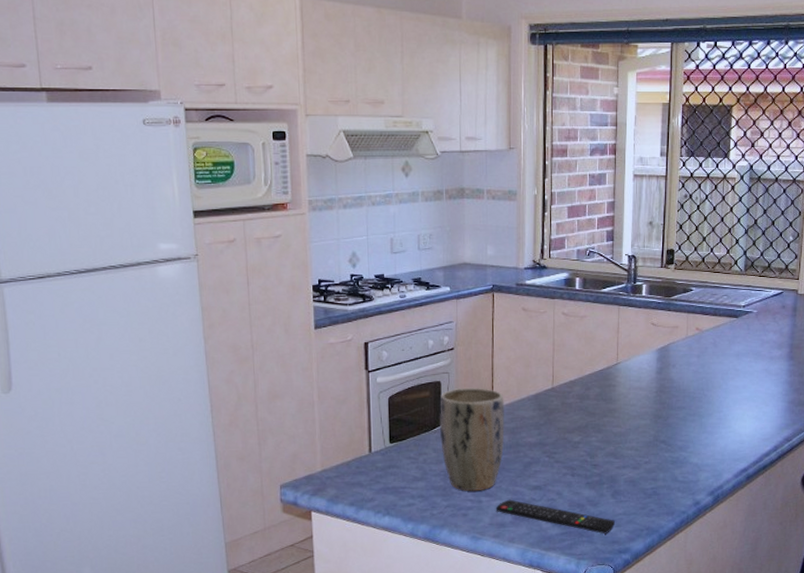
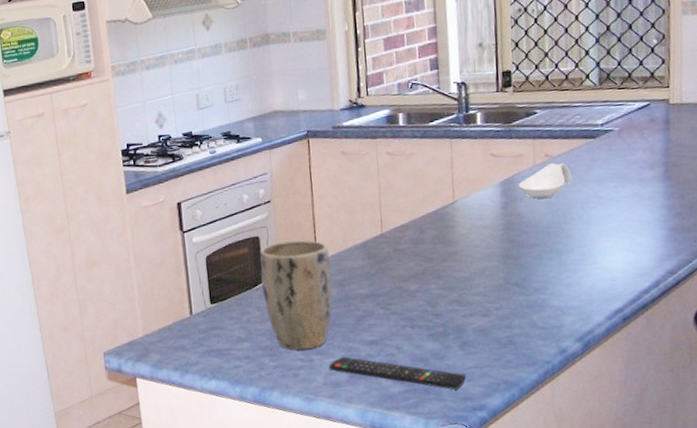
spoon rest: none [672,336,717,368] -> present [518,163,573,199]

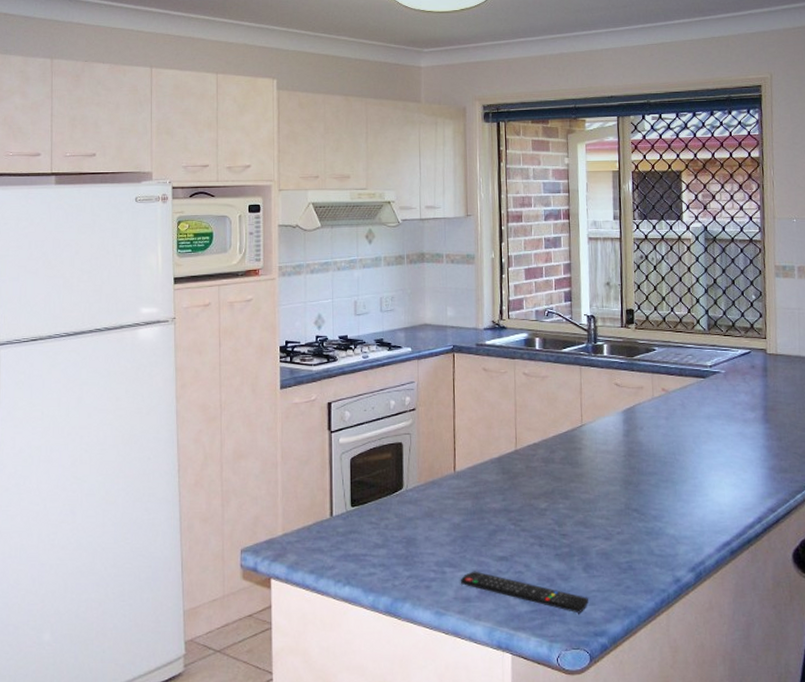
plant pot: present [259,240,333,350] -> none [401,449,468,561]
spoon rest: present [518,163,573,199] -> none [638,397,686,430]

